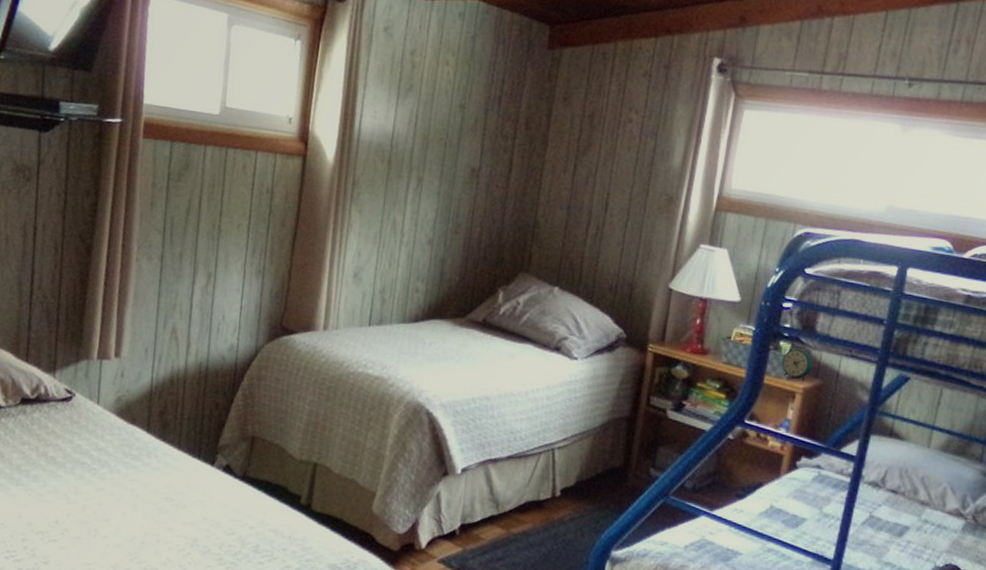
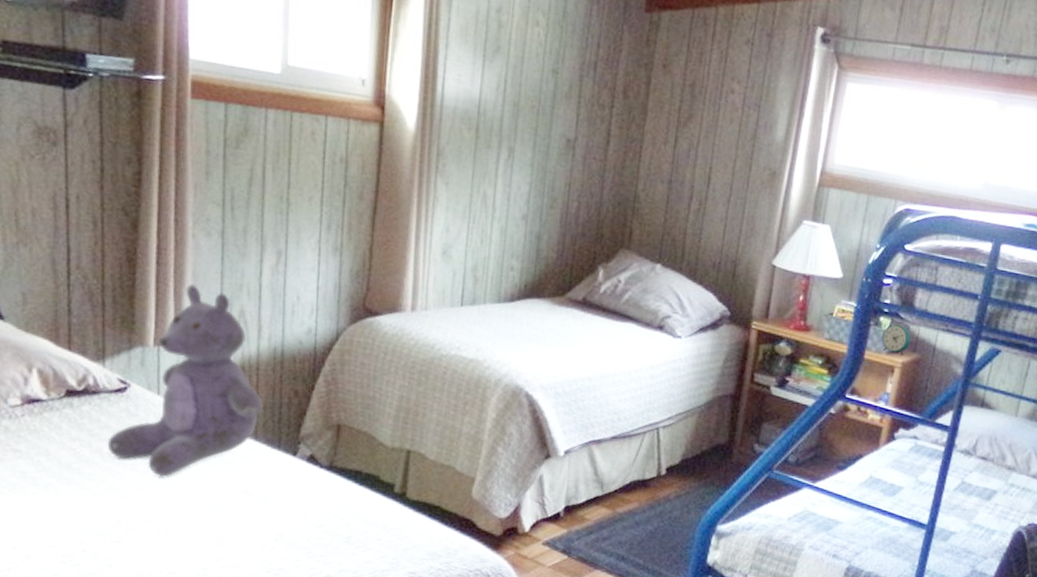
stuffed animal: none [51,303,187,481] -> present [107,284,262,477]

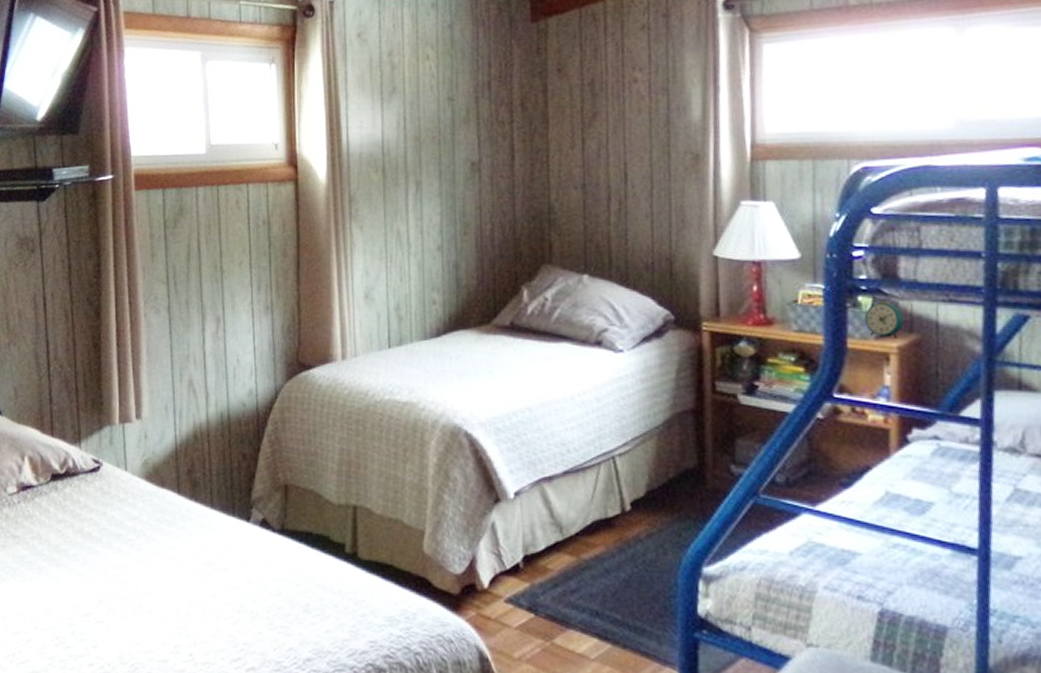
stuffed animal: present [107,284,262,477] -> none [87,360,215,552]

